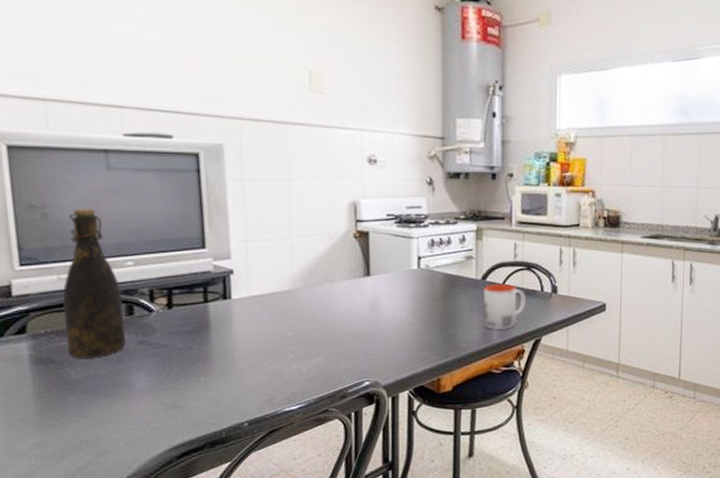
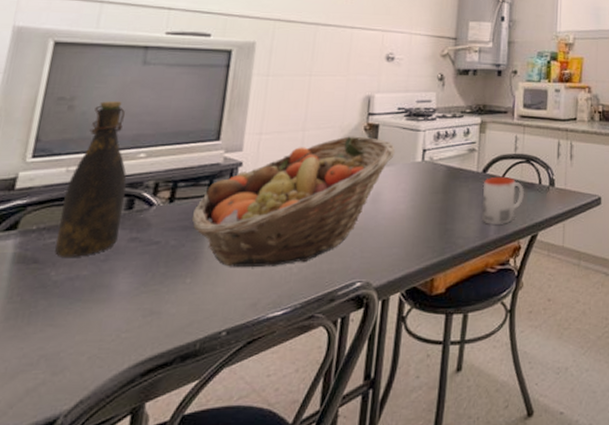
fruit basket: none [193,243,388,368] -> present [191,136,395,267]

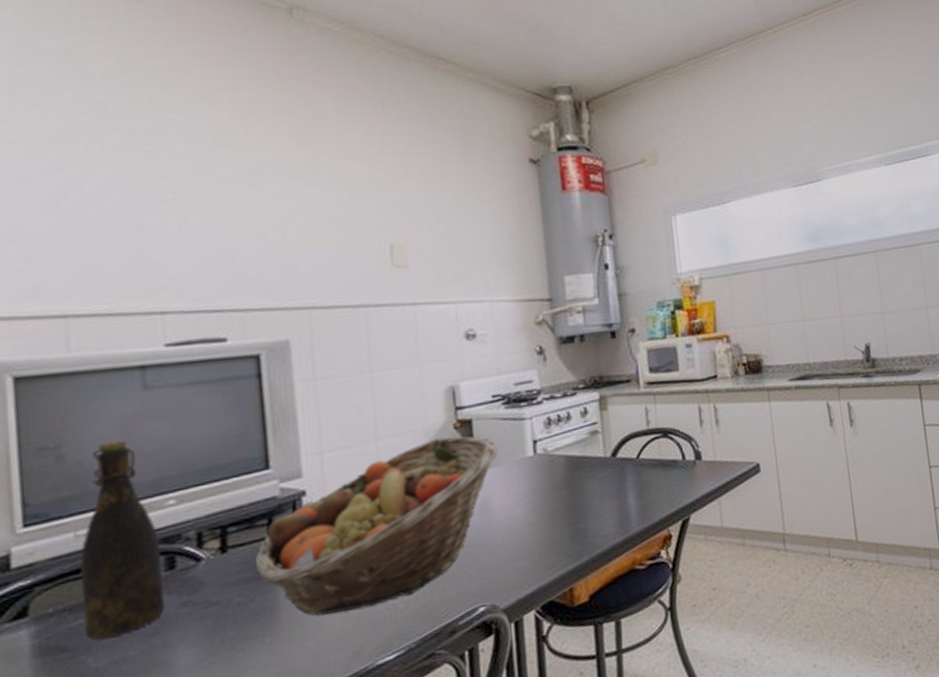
mug: present [481,176,525,224] -> none [614,457,667,516]

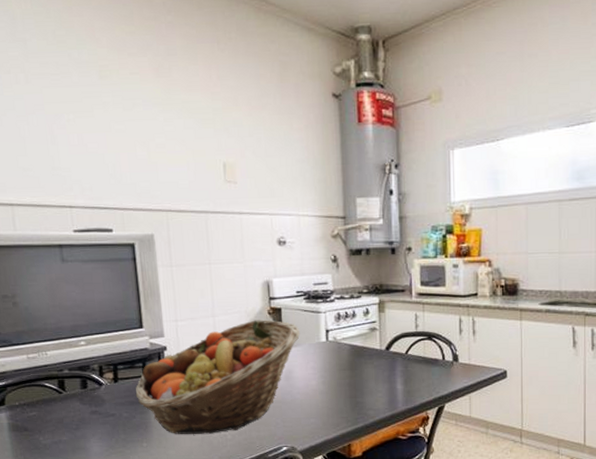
bottle: present [80,440,164,640] -> none [31,297,82,426]

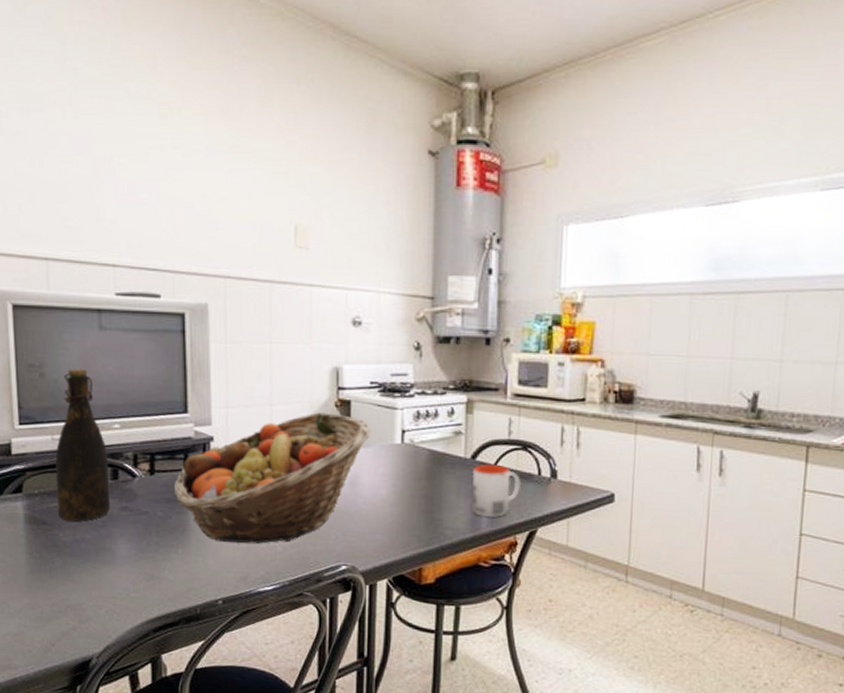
bottle: none [31,297,82,426] -> present [55,369,110,521]
mug: none [387,353,429,397] -> present [471,464,522,517]

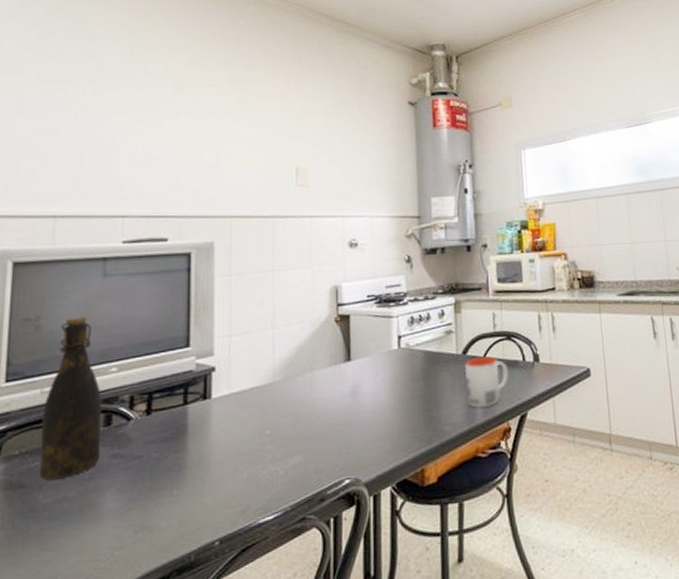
fruit basket: present [173,412,370,544] -> none [171,328,369,475]

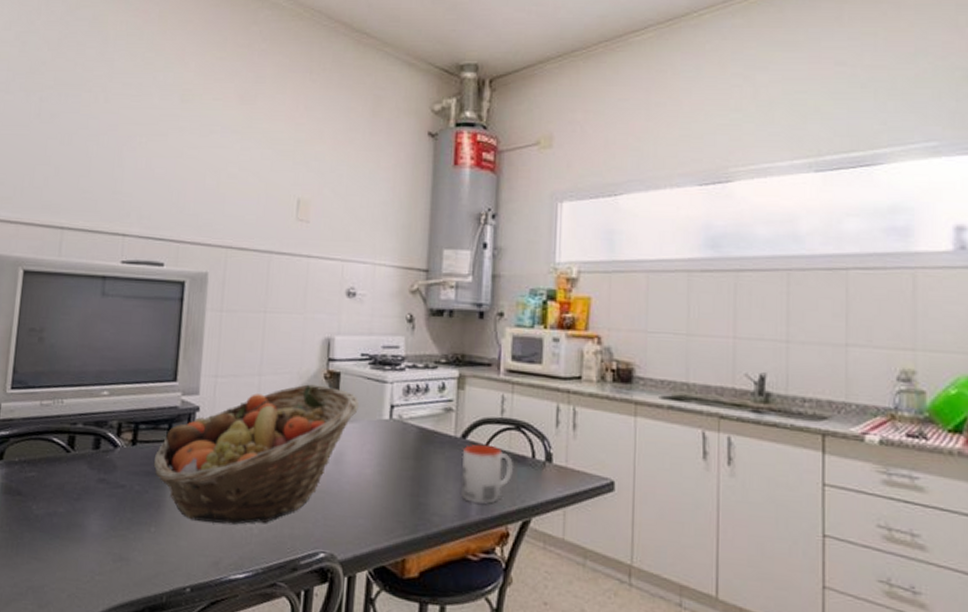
bottle: present [40,317,102,480] -> none [35,334,93,493]
fruit basket: none [171,328,369,475] -> present [153,384,359,525]

